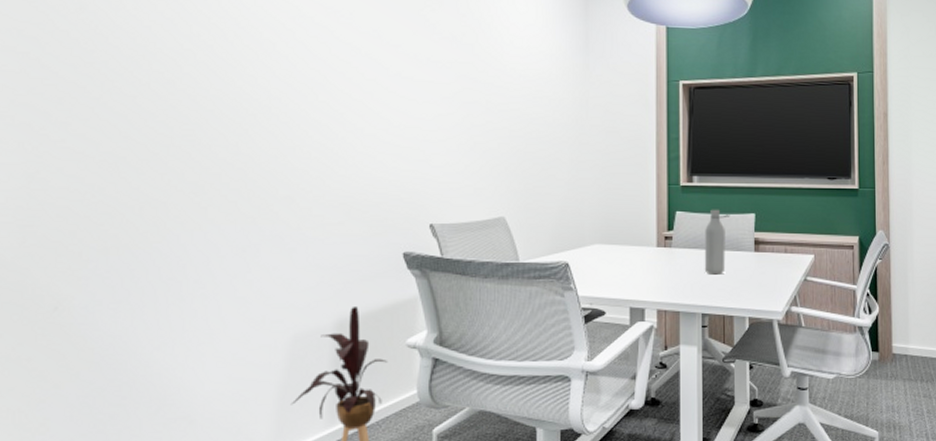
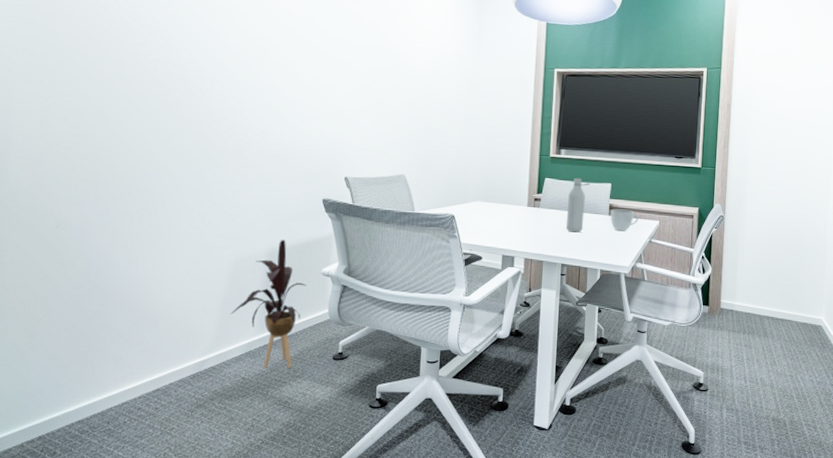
cup: none [756,243,790,270] -> present [610,208,639,232]

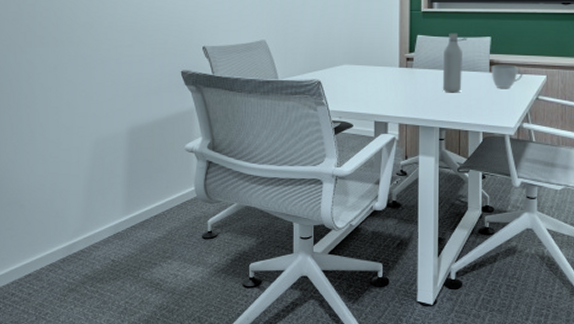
house plant: present [230,239,307,368] -> none [95,115,171,250]

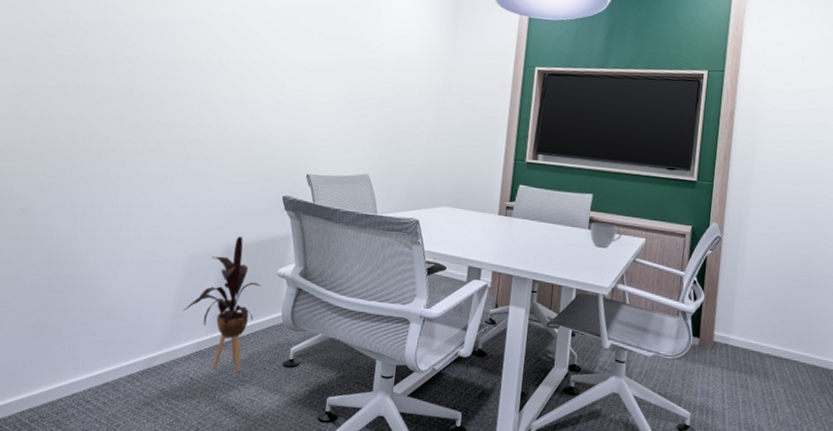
house plant: none [95,115,171,250] -> present [183,236,262,372]
water bottle: present [442,33,468,93] -> none [539,186,569,247]

